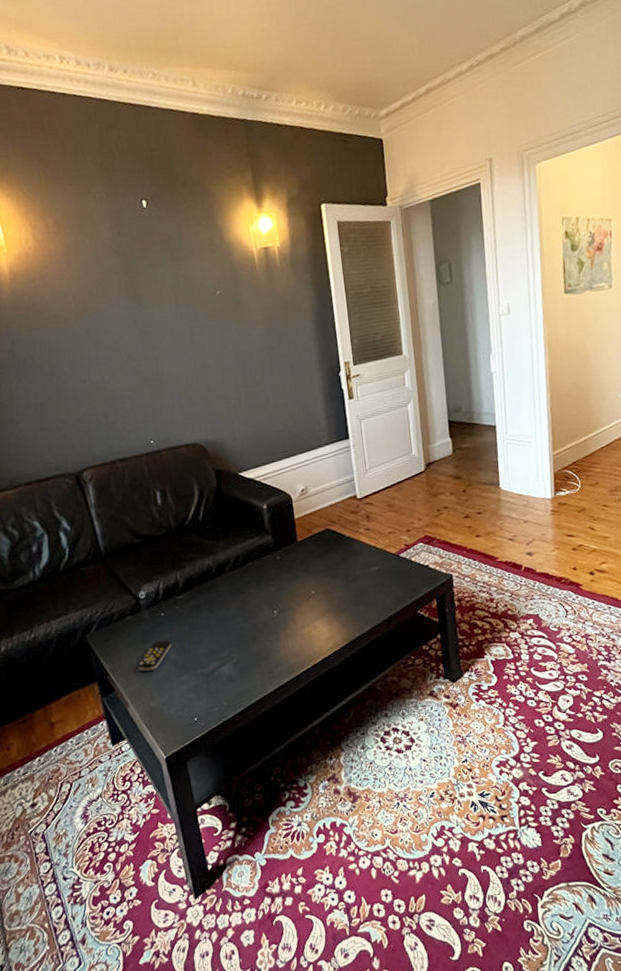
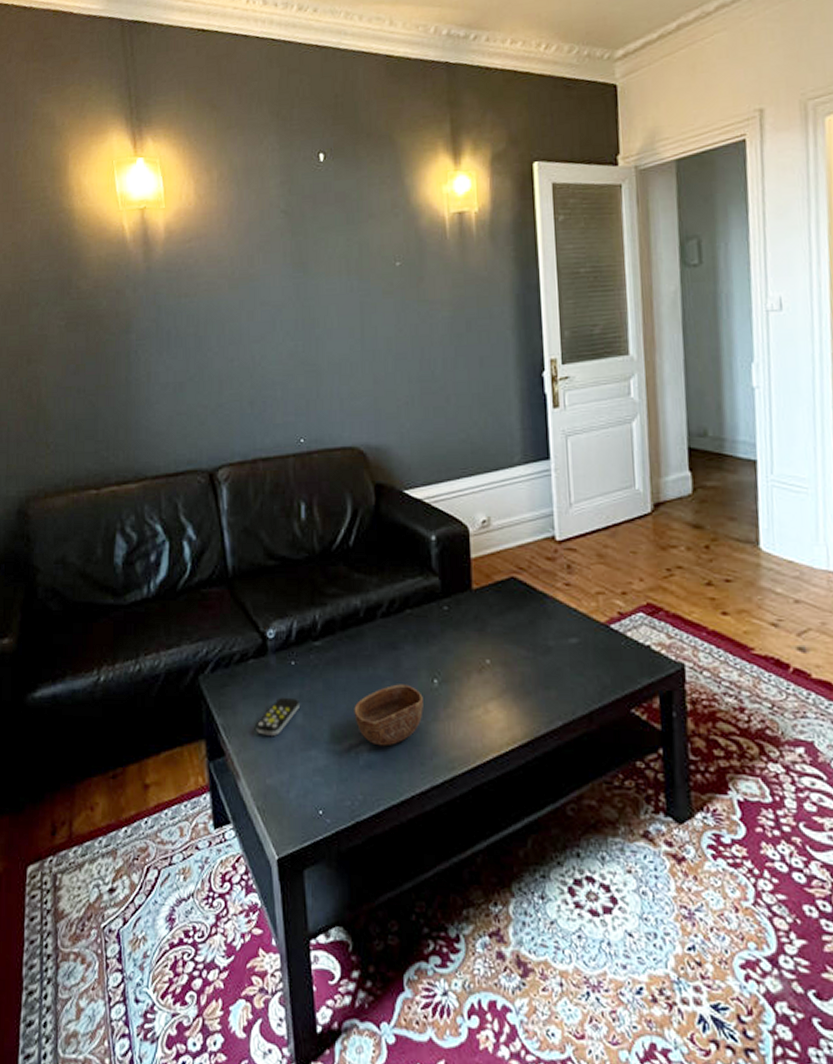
bowl: none [214,617,268,665] -> present [354,684,423,746]

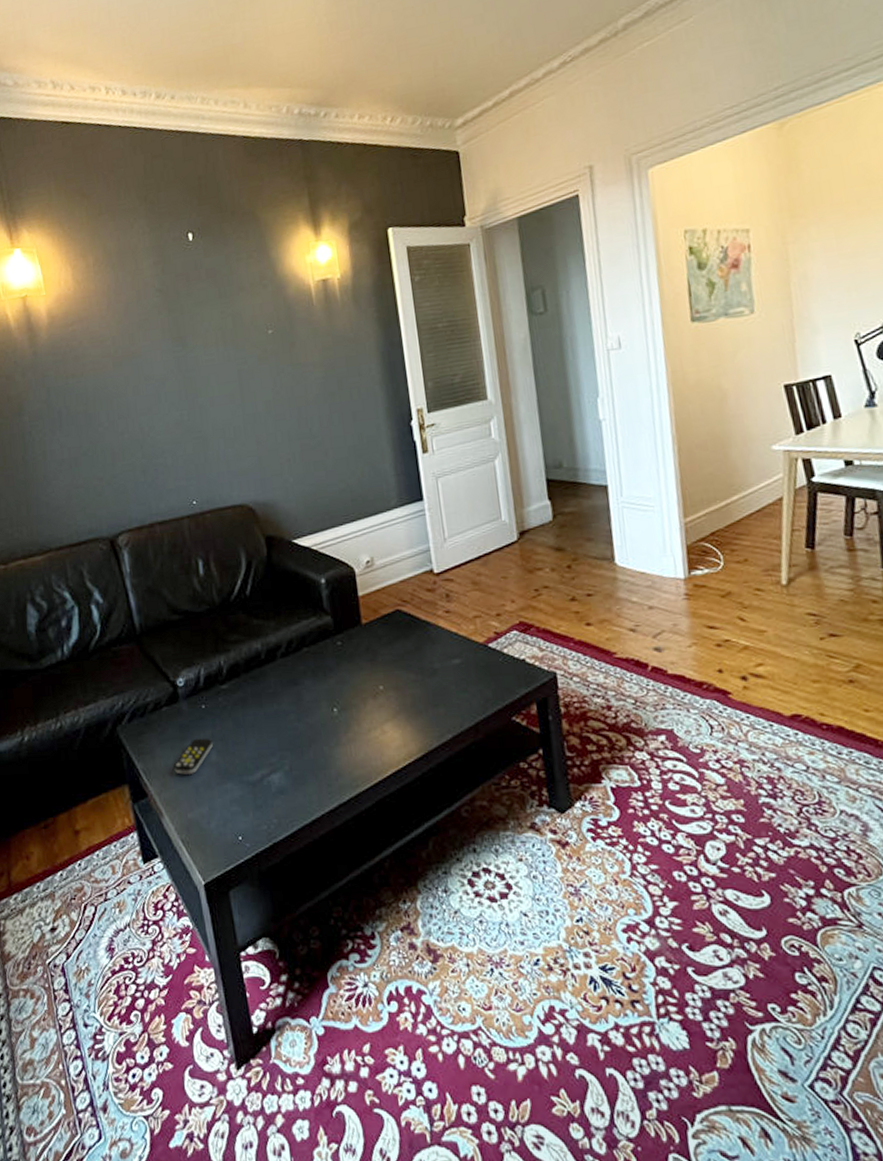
bowl: present [354,684,423,746] -> none [262,715,327,773]

